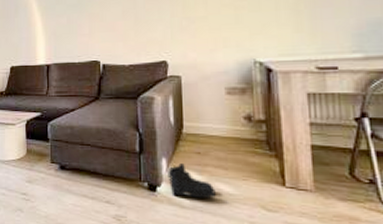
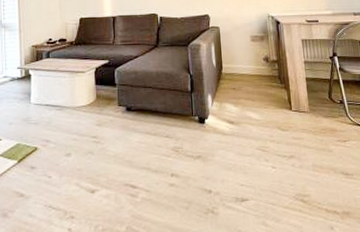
boots: present [167,163,217,199] -> none [212,98,248,126]

